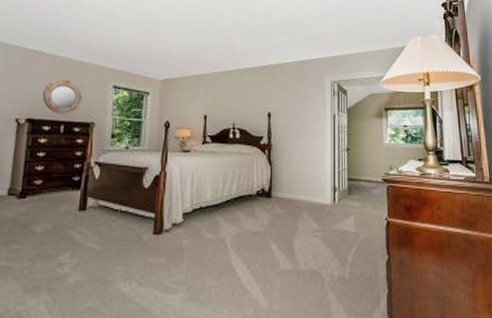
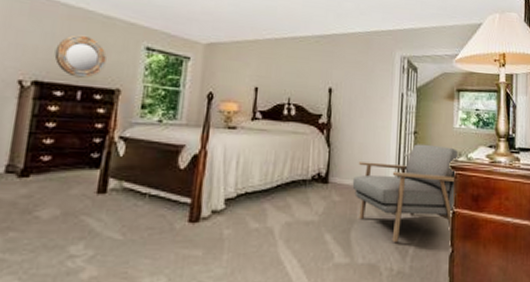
armchair: none [293,159,391,251] -> present [352,144,460,243]

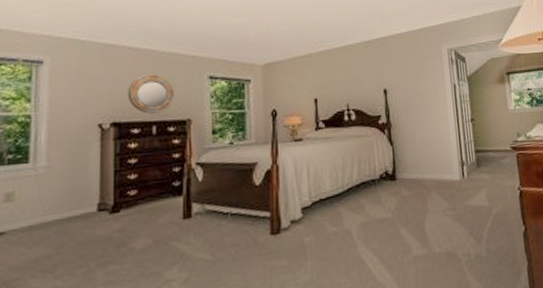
armchair: present [352,144,460,243] -> none [419,129,521,229]

